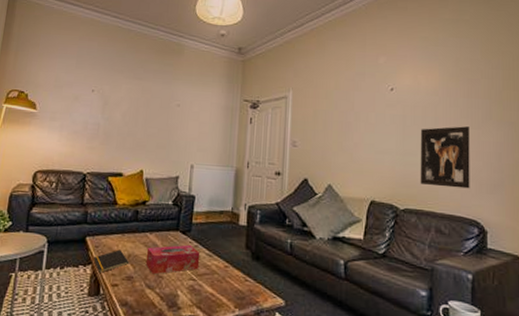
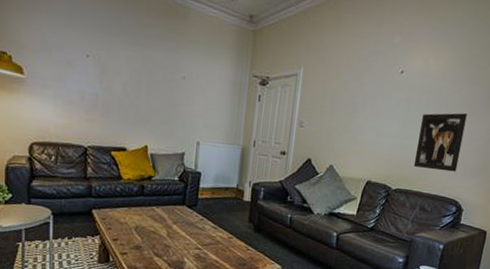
notepad: present [93,249,130,273] -> none [101,222,137,243]
tissue box: present [145,244,201,275] -> none [153,218,206,244]

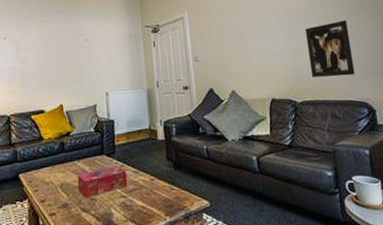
tissue box: none [153,218,206,244] -> present [77,165,128,199]

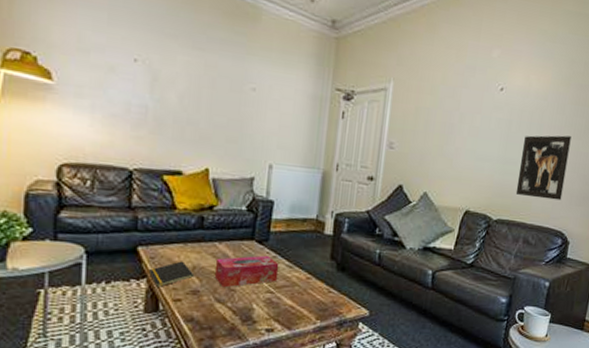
notepad: none [28,181,63,205] -> present [148,261,195,287]

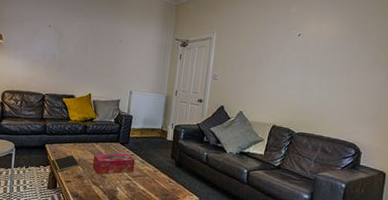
wall art: present [515,135,571,201] -> none [313,68,359,119]

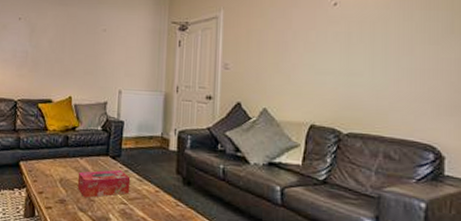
notepad: present [51,155,80,172] -> none [27,174,62,196]

